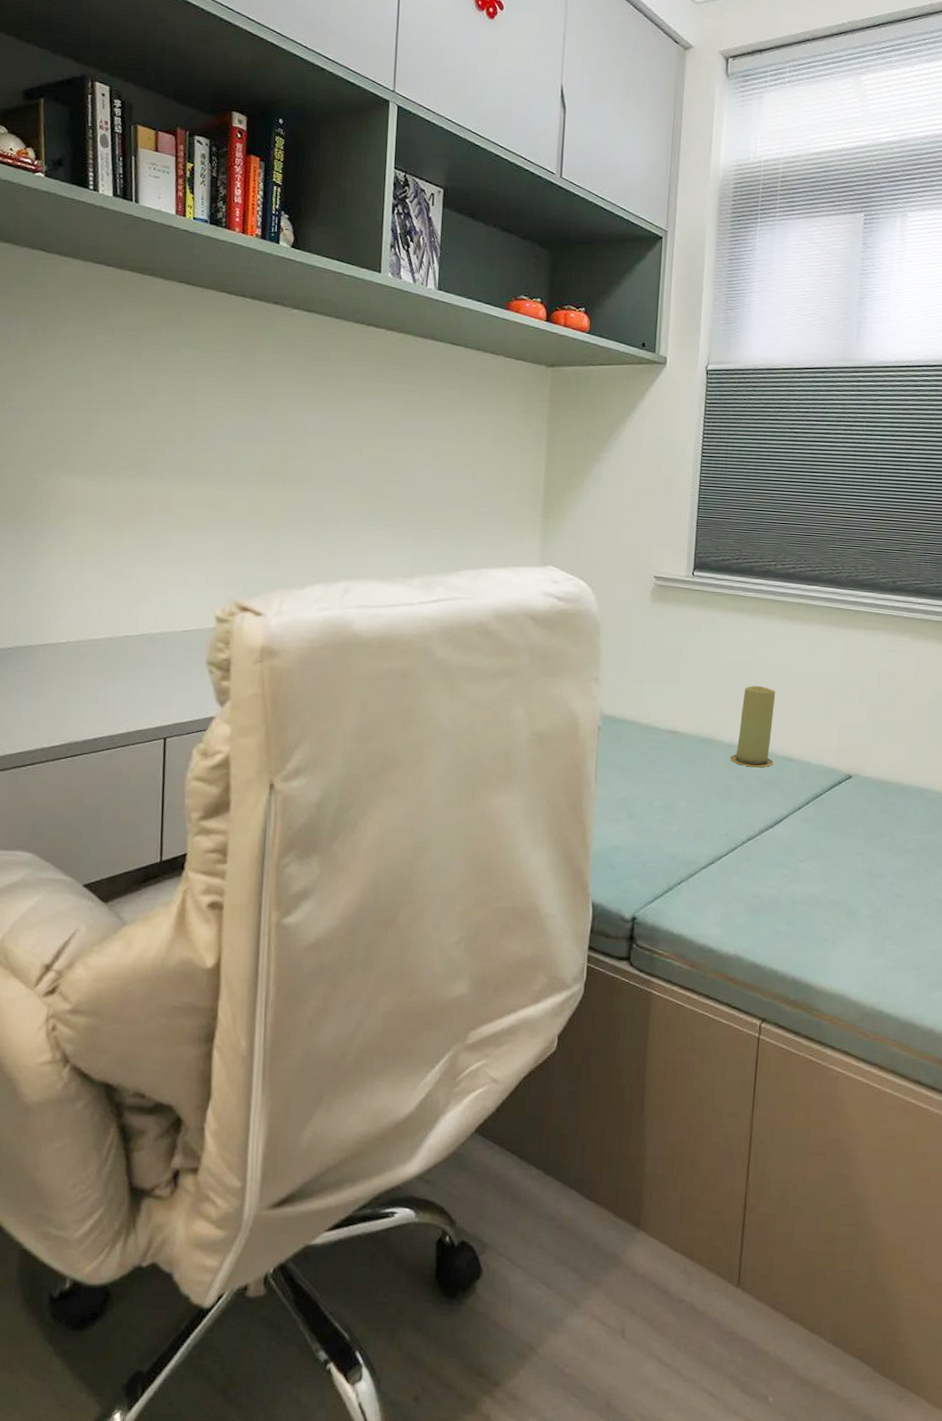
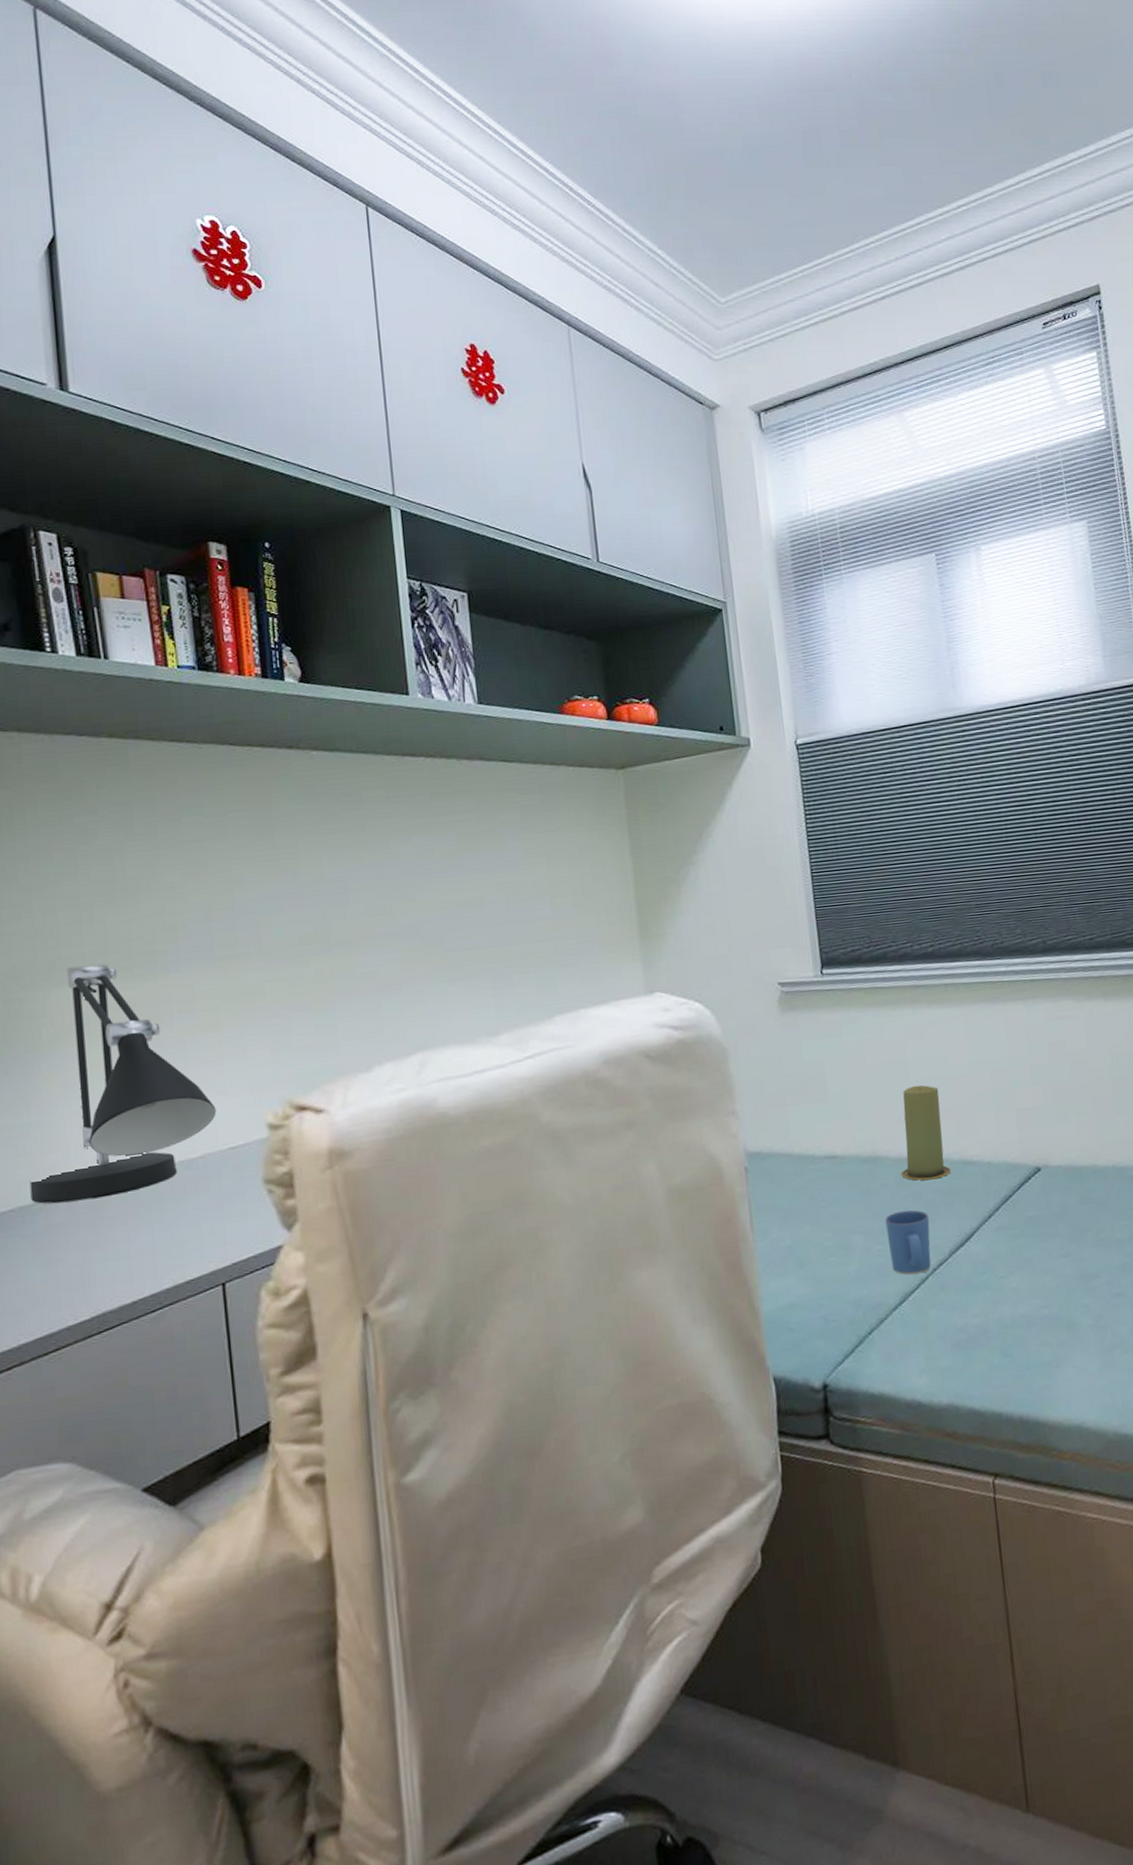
desk lamp: none [26,460,177,652] -> present [29,963,216,1205]
mug: none [707,788,747,844] -> present [885,1210,931,1276]

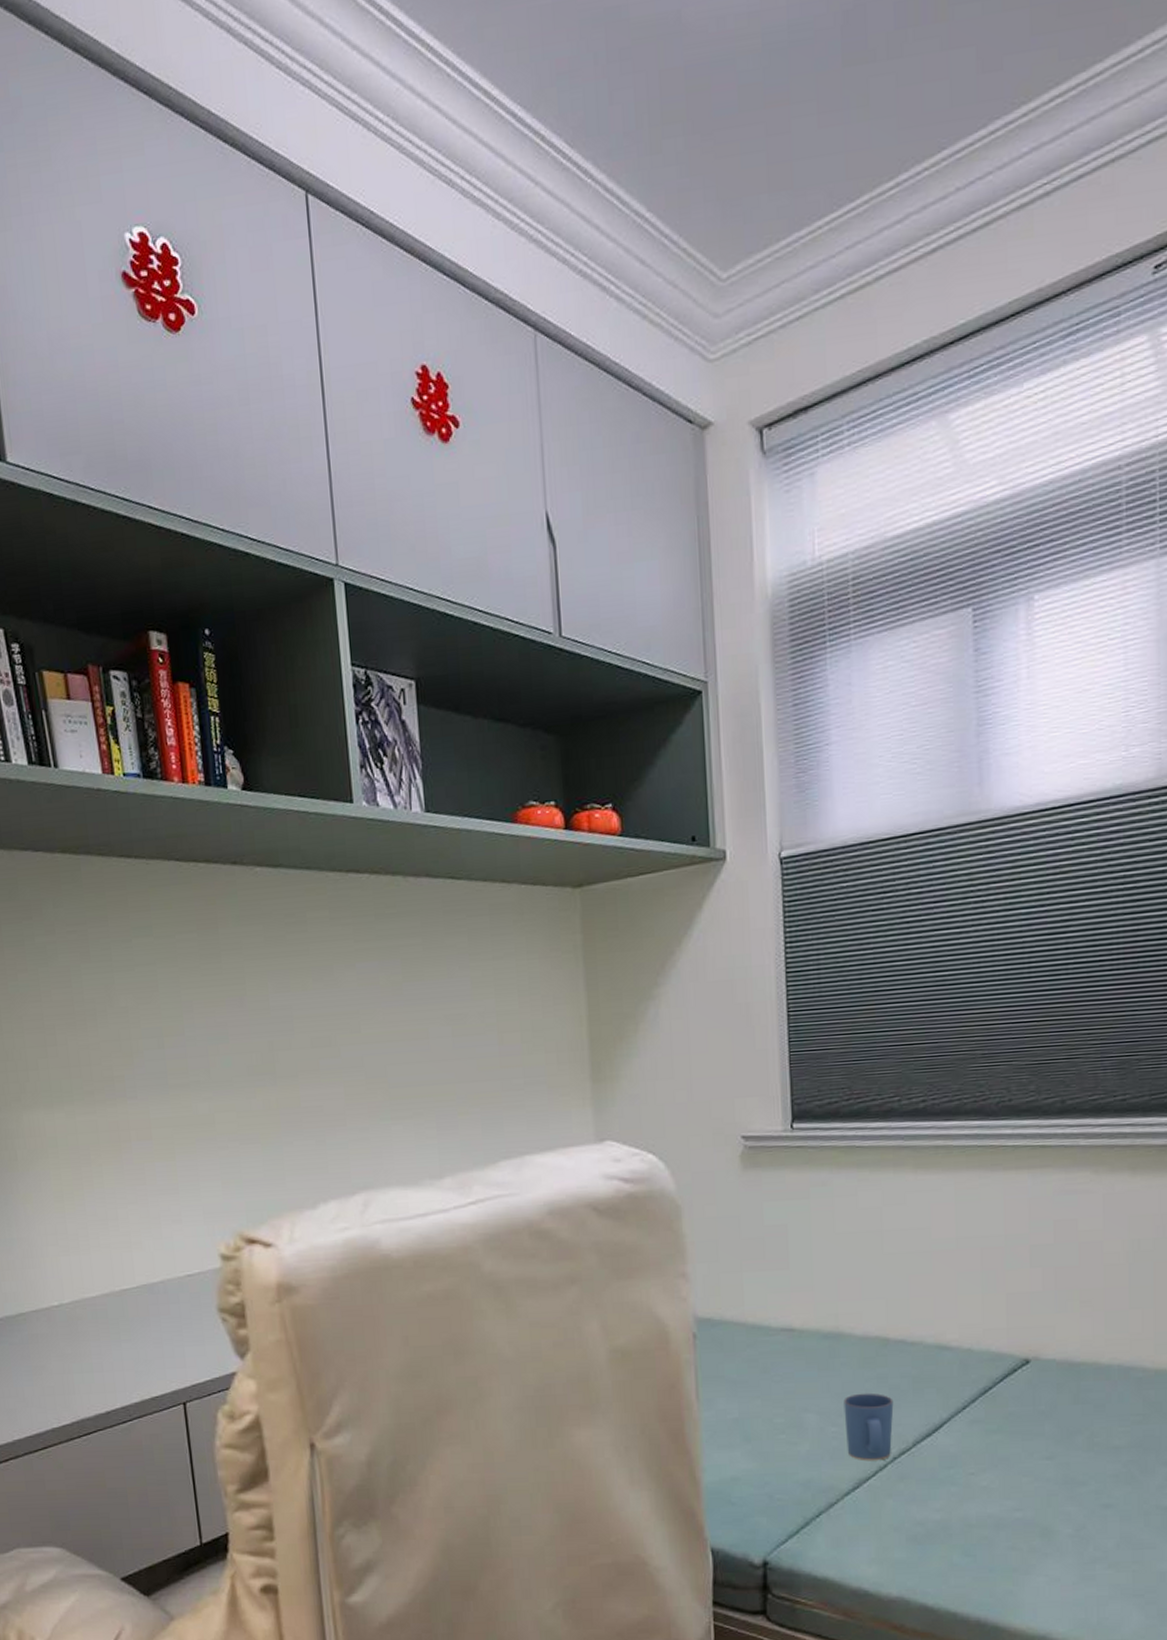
desk lamp: present [29,963,216,1205] -> none [14,1088,174,1316]
candle: present [901,1084,951,1181] -> none [865,1258,923,1363]

